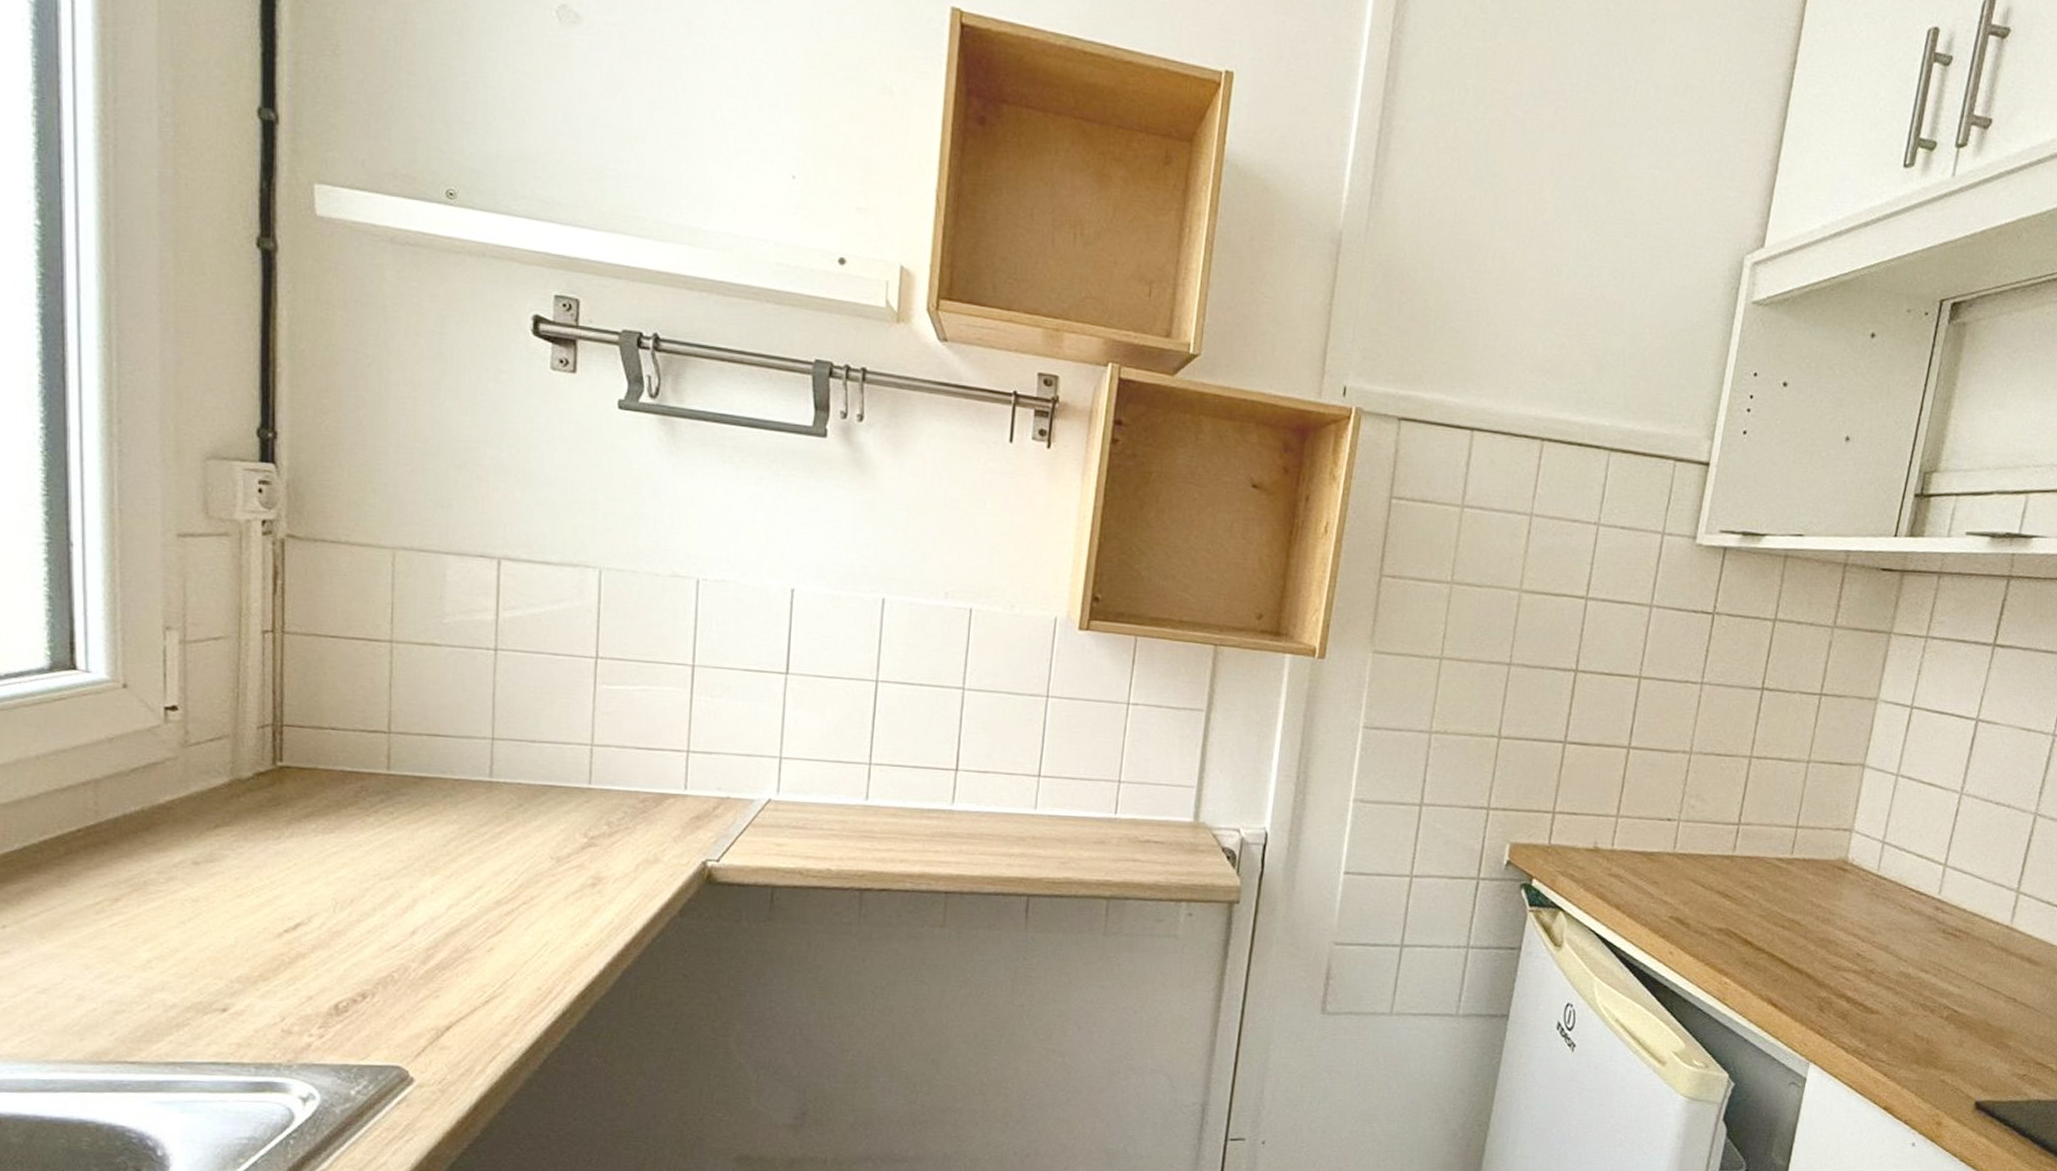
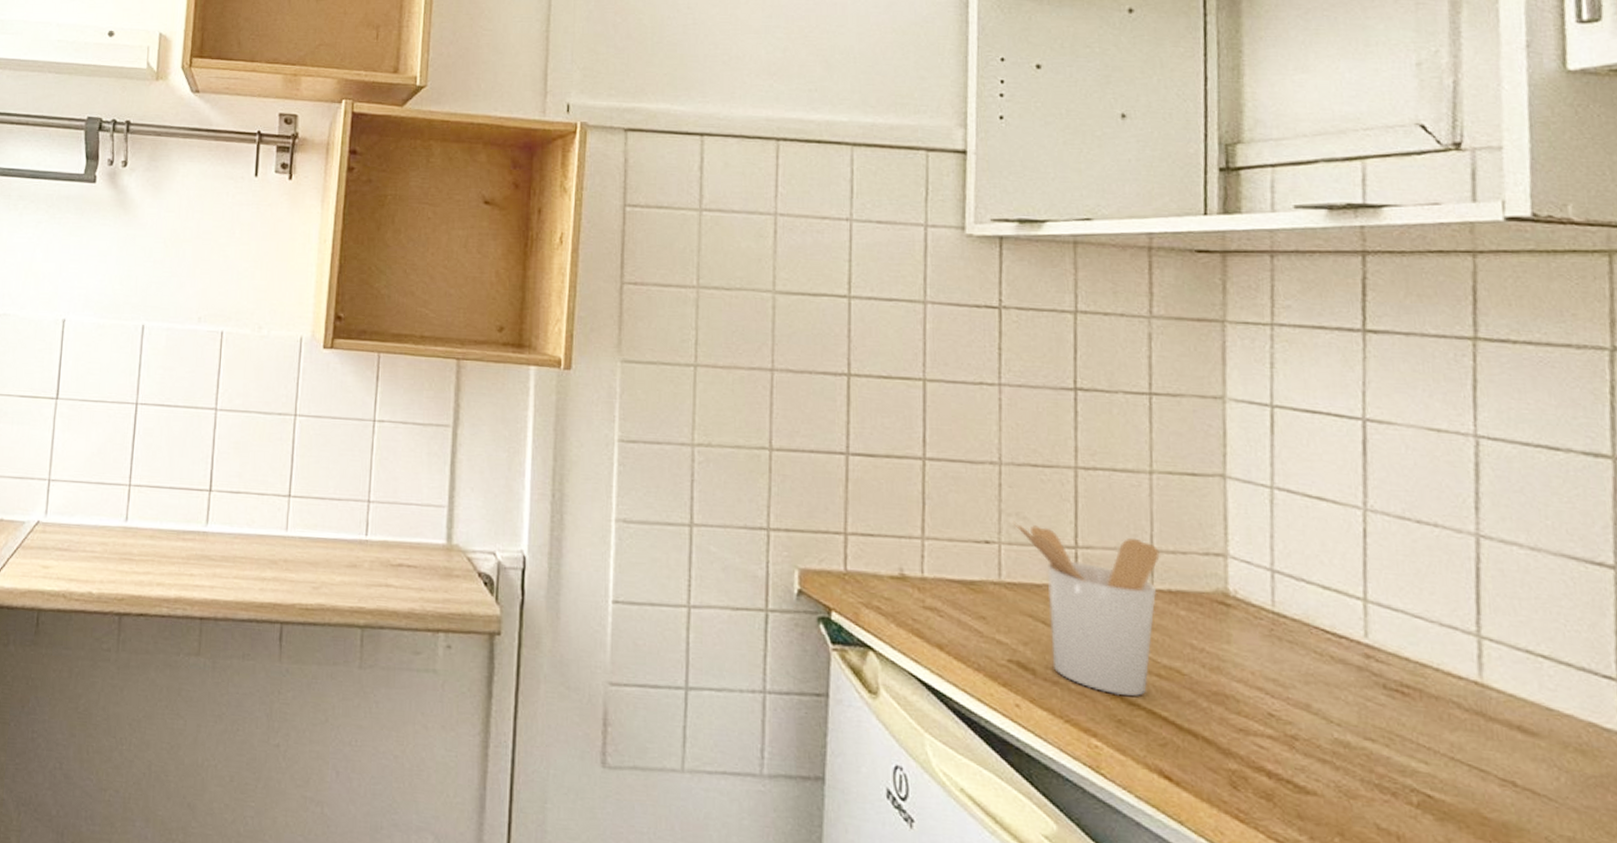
utensil holder: none [1692,802,1803,943] -> present [1012,521,1160,696]

